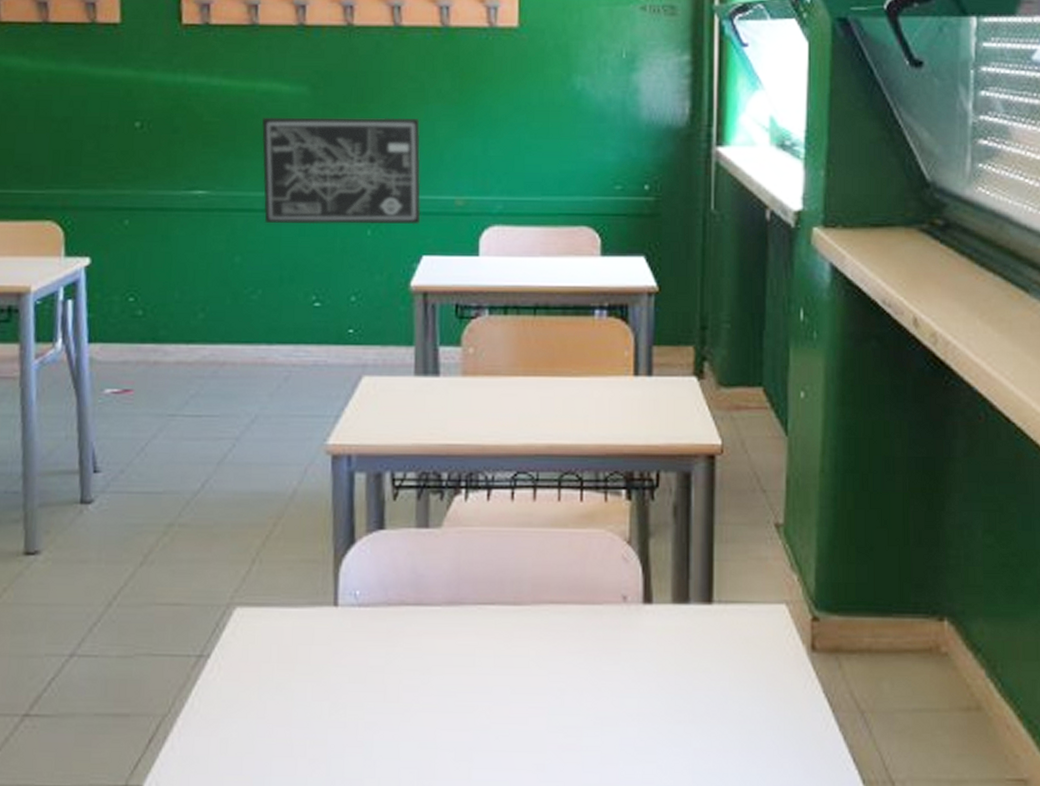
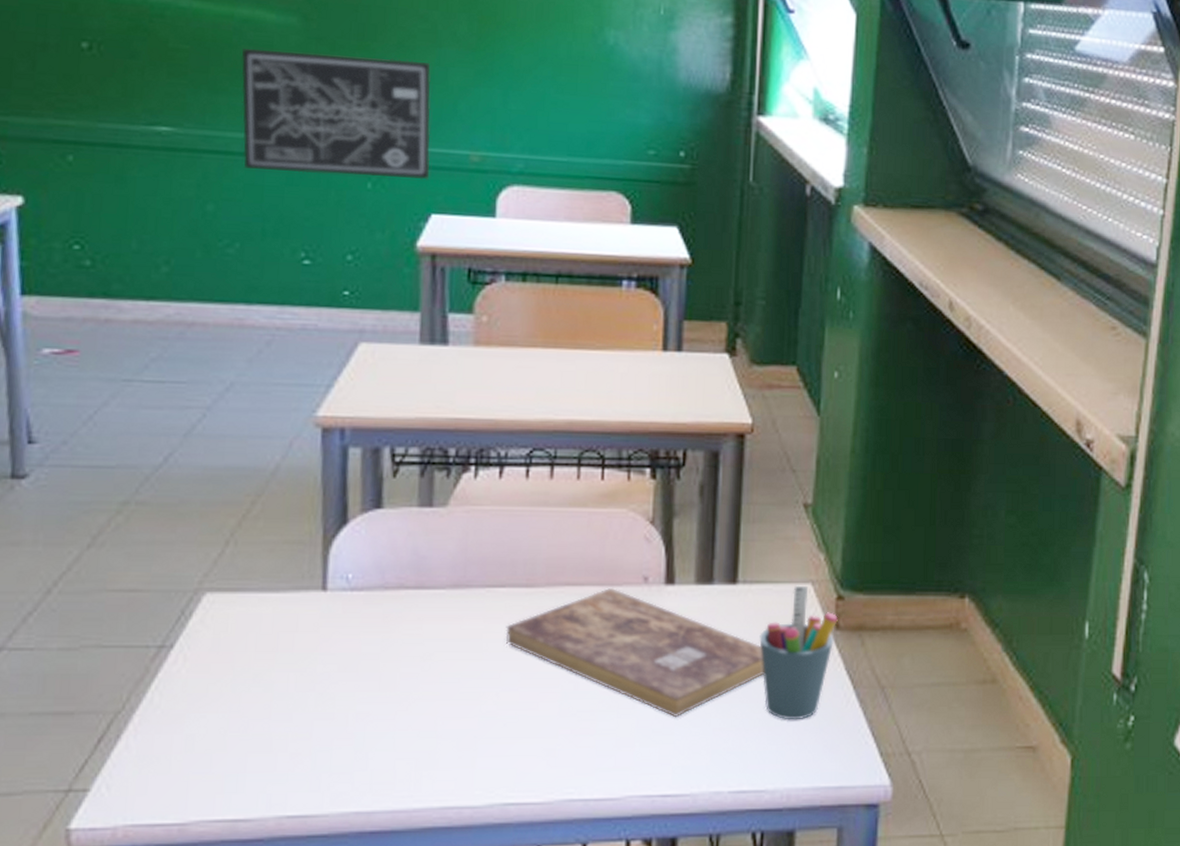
bible: none [496,606,742,737] -> present [505,587,764,718]
pen holder: none [736,606,814,743] -> present [759,585,838,720]

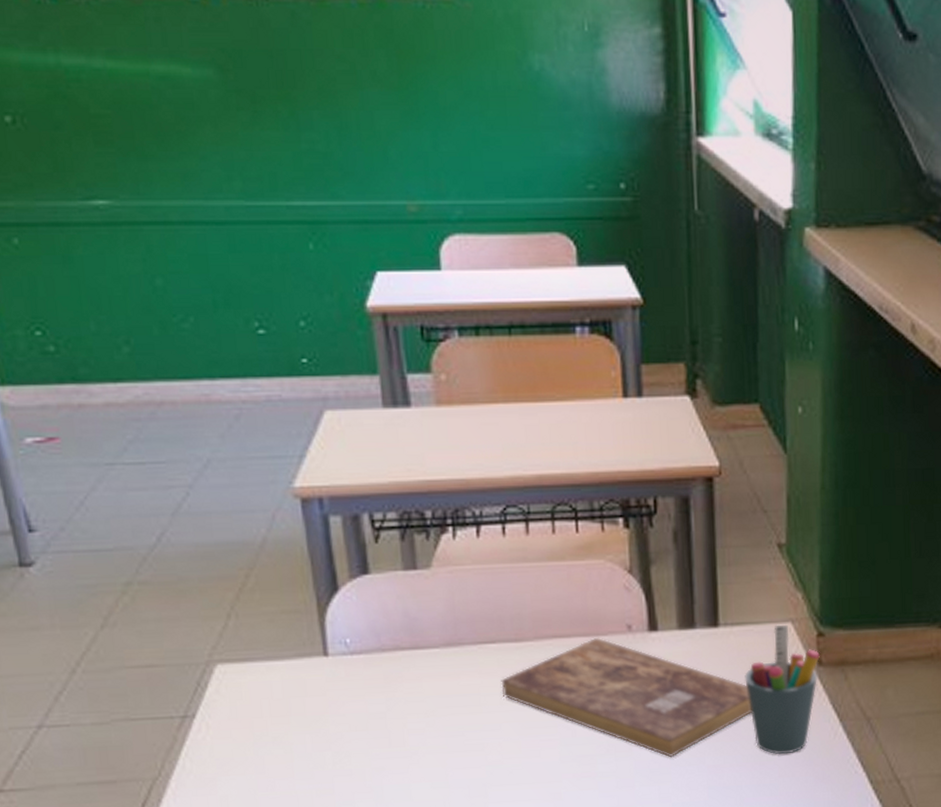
wall art: present [241,49,431,180] -> none [163,106,370,238]

